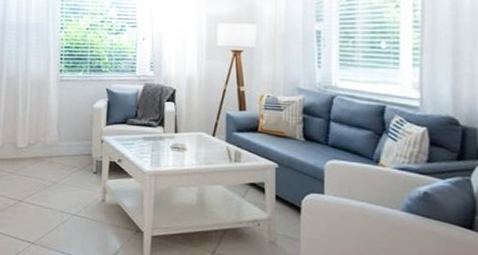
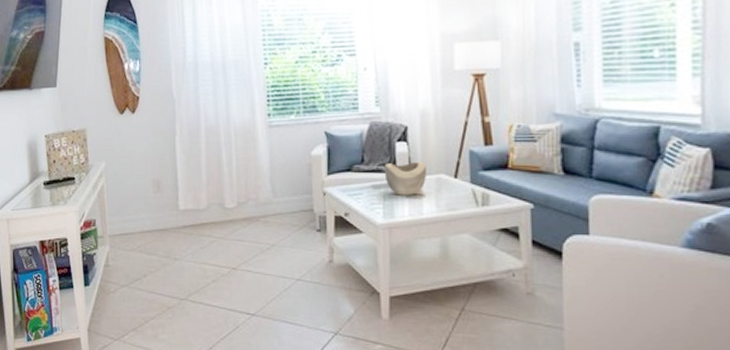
decorative bowl: none [154,119,190,149] -> present [384,161,427,195]

